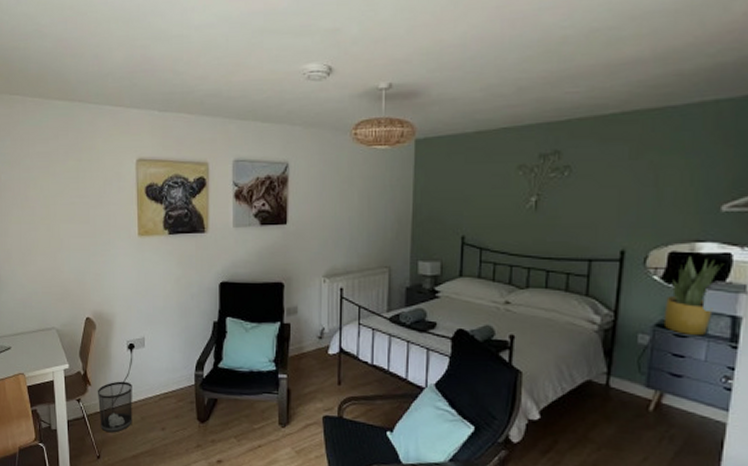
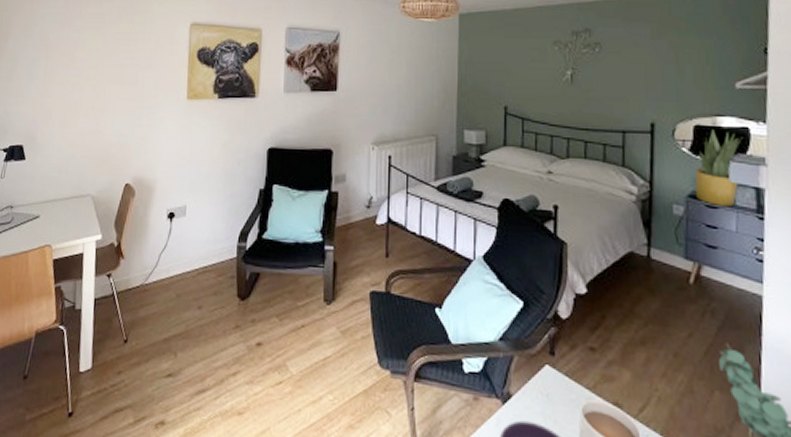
waste bin: present [97,381,132,433] -> none [130,253,169,313]

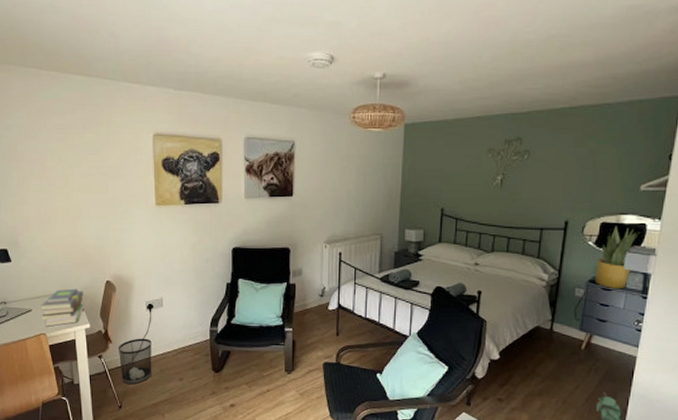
books: none [49,192,99,237] -> present [41,288,84,327]
waste bin: none [130,253,169,313] -> present [118,338,152,385]

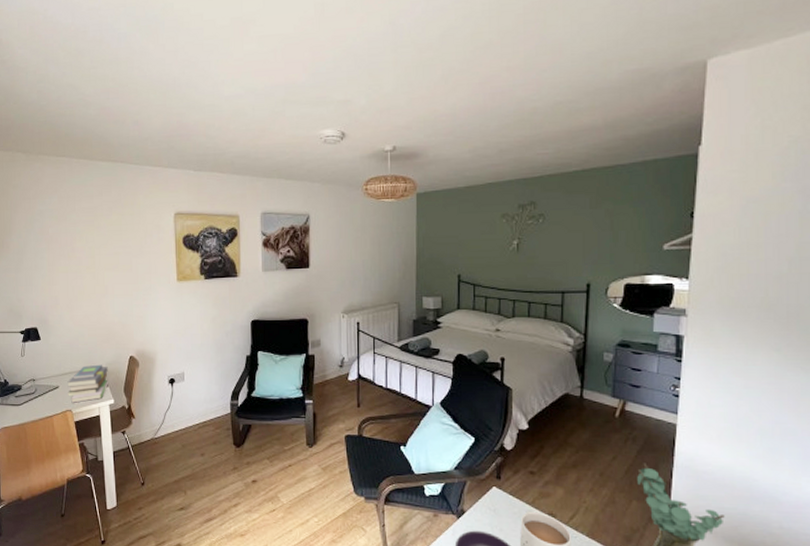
waste bin: present [118,338,152,385] -> none [140,413,174,461]
planter: present [594,226,639,290] -> none [623,287,667,353]

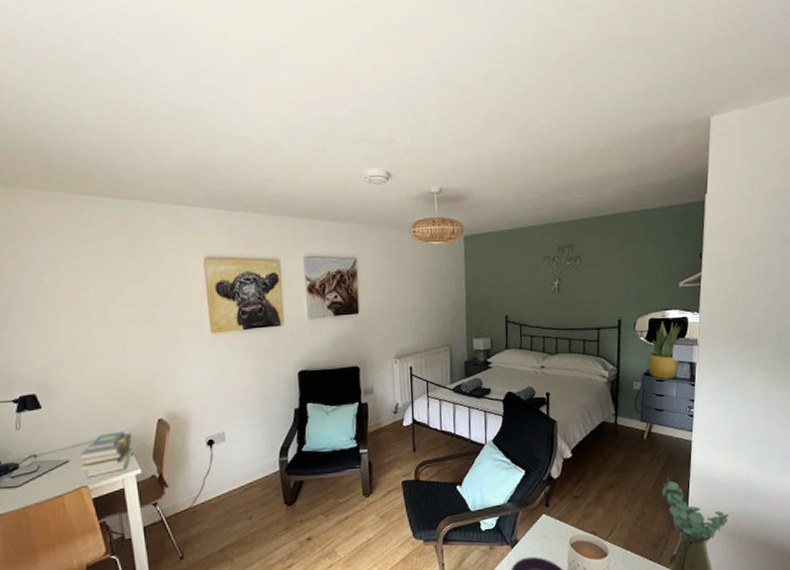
planter: none [623,287,667,353] -> present [648,321,682,380]

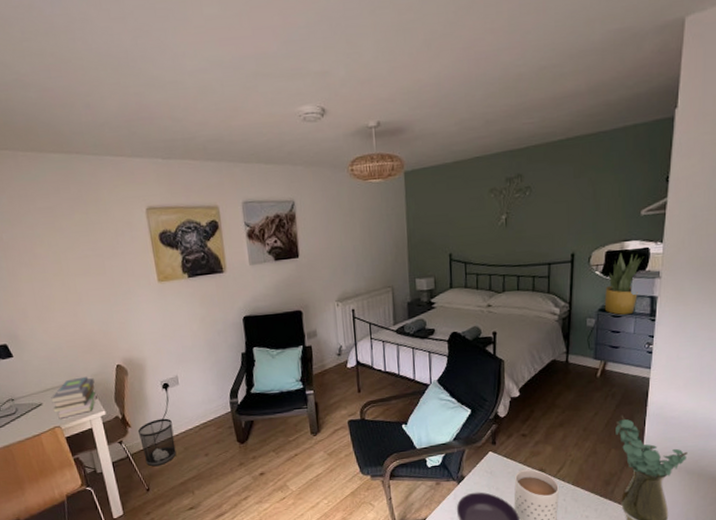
waste bin: none [175,477,217,532] -> present [137,418,177,467]

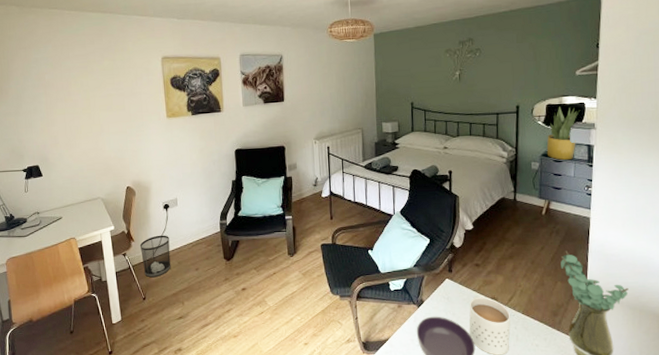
books: present [51,376,97,419] -> none [70,195,108,231]

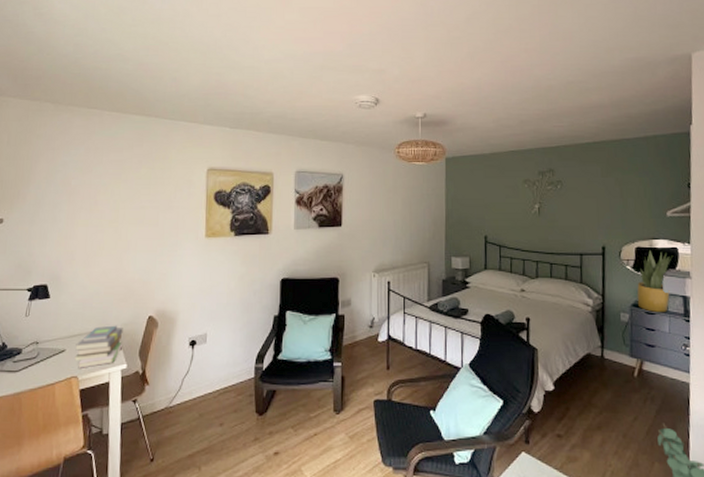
books: none [70,195,108,231] -> present [75,325,123,368]
waste bin: present [139,235,171,278] -> none [154,378,192,433]

